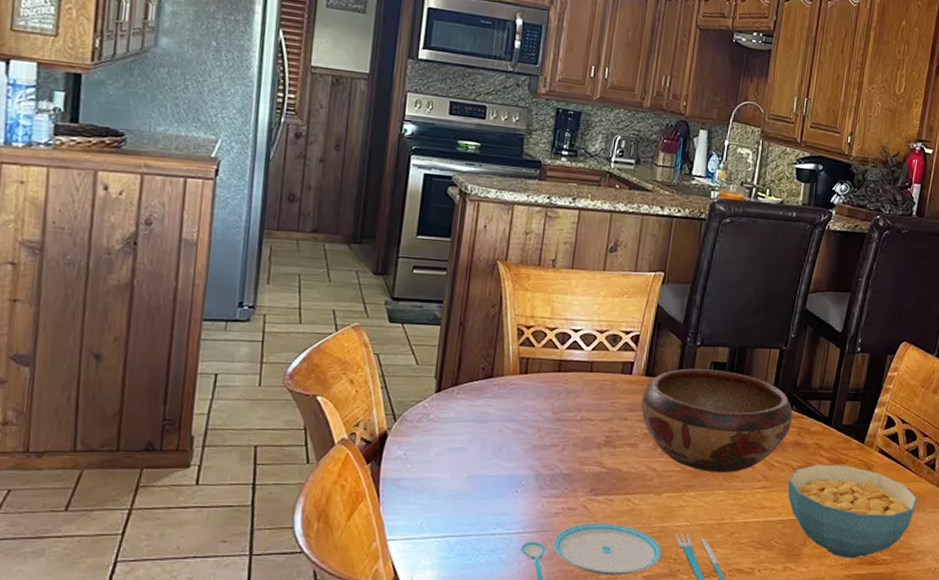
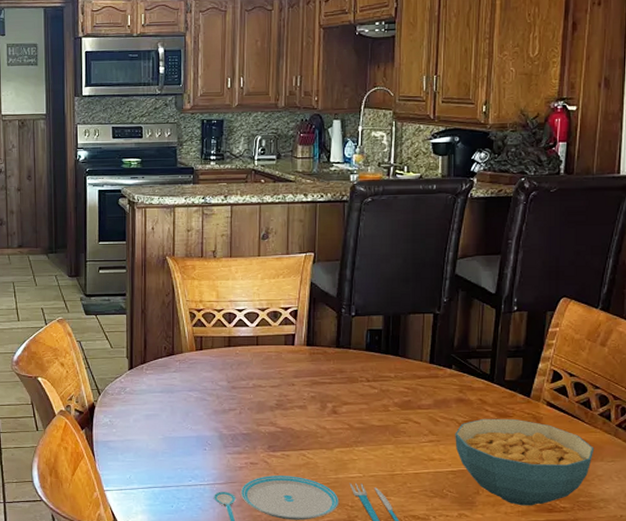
decorative bowl: present [641,368,793,473] -> none [305,337,454,428]

